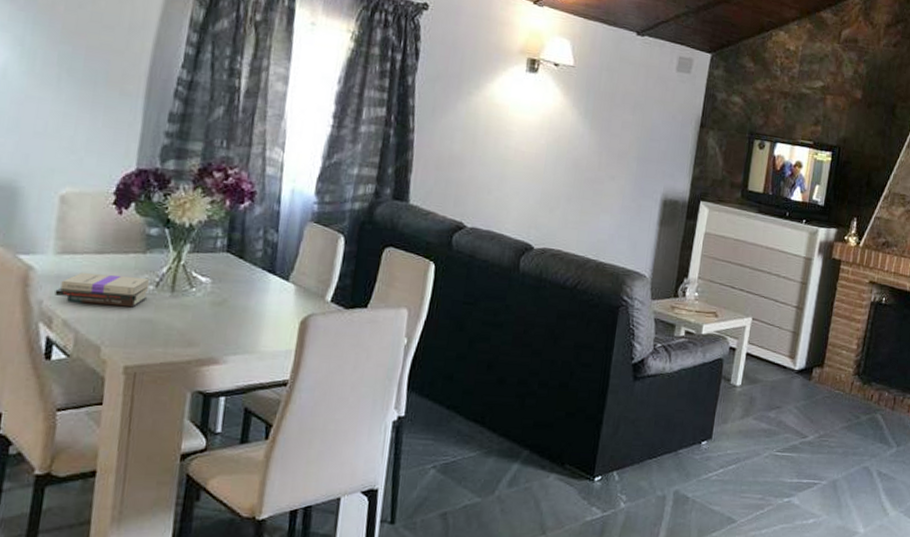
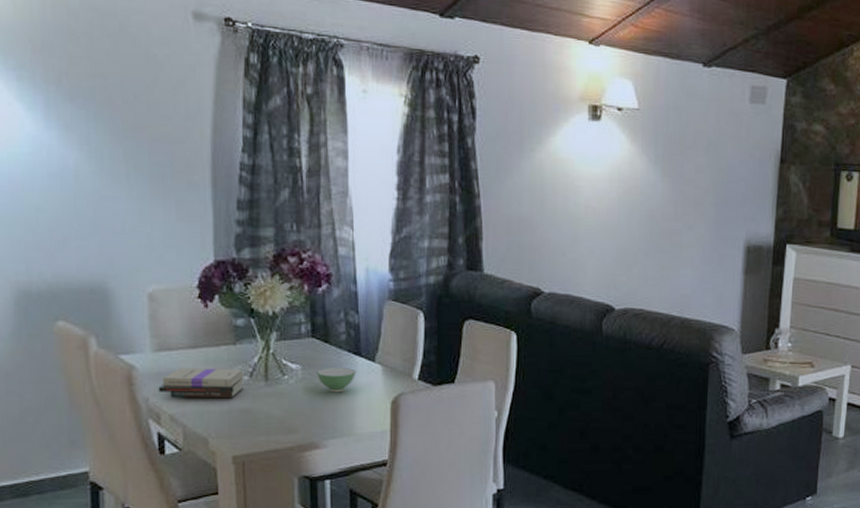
bowl: none [226,283,268,309] -> present [317,368,356,393]

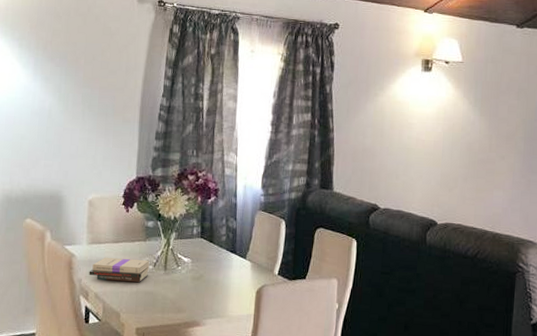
bowl: present [317,368,356,393] -> none [202,262,231,282]

